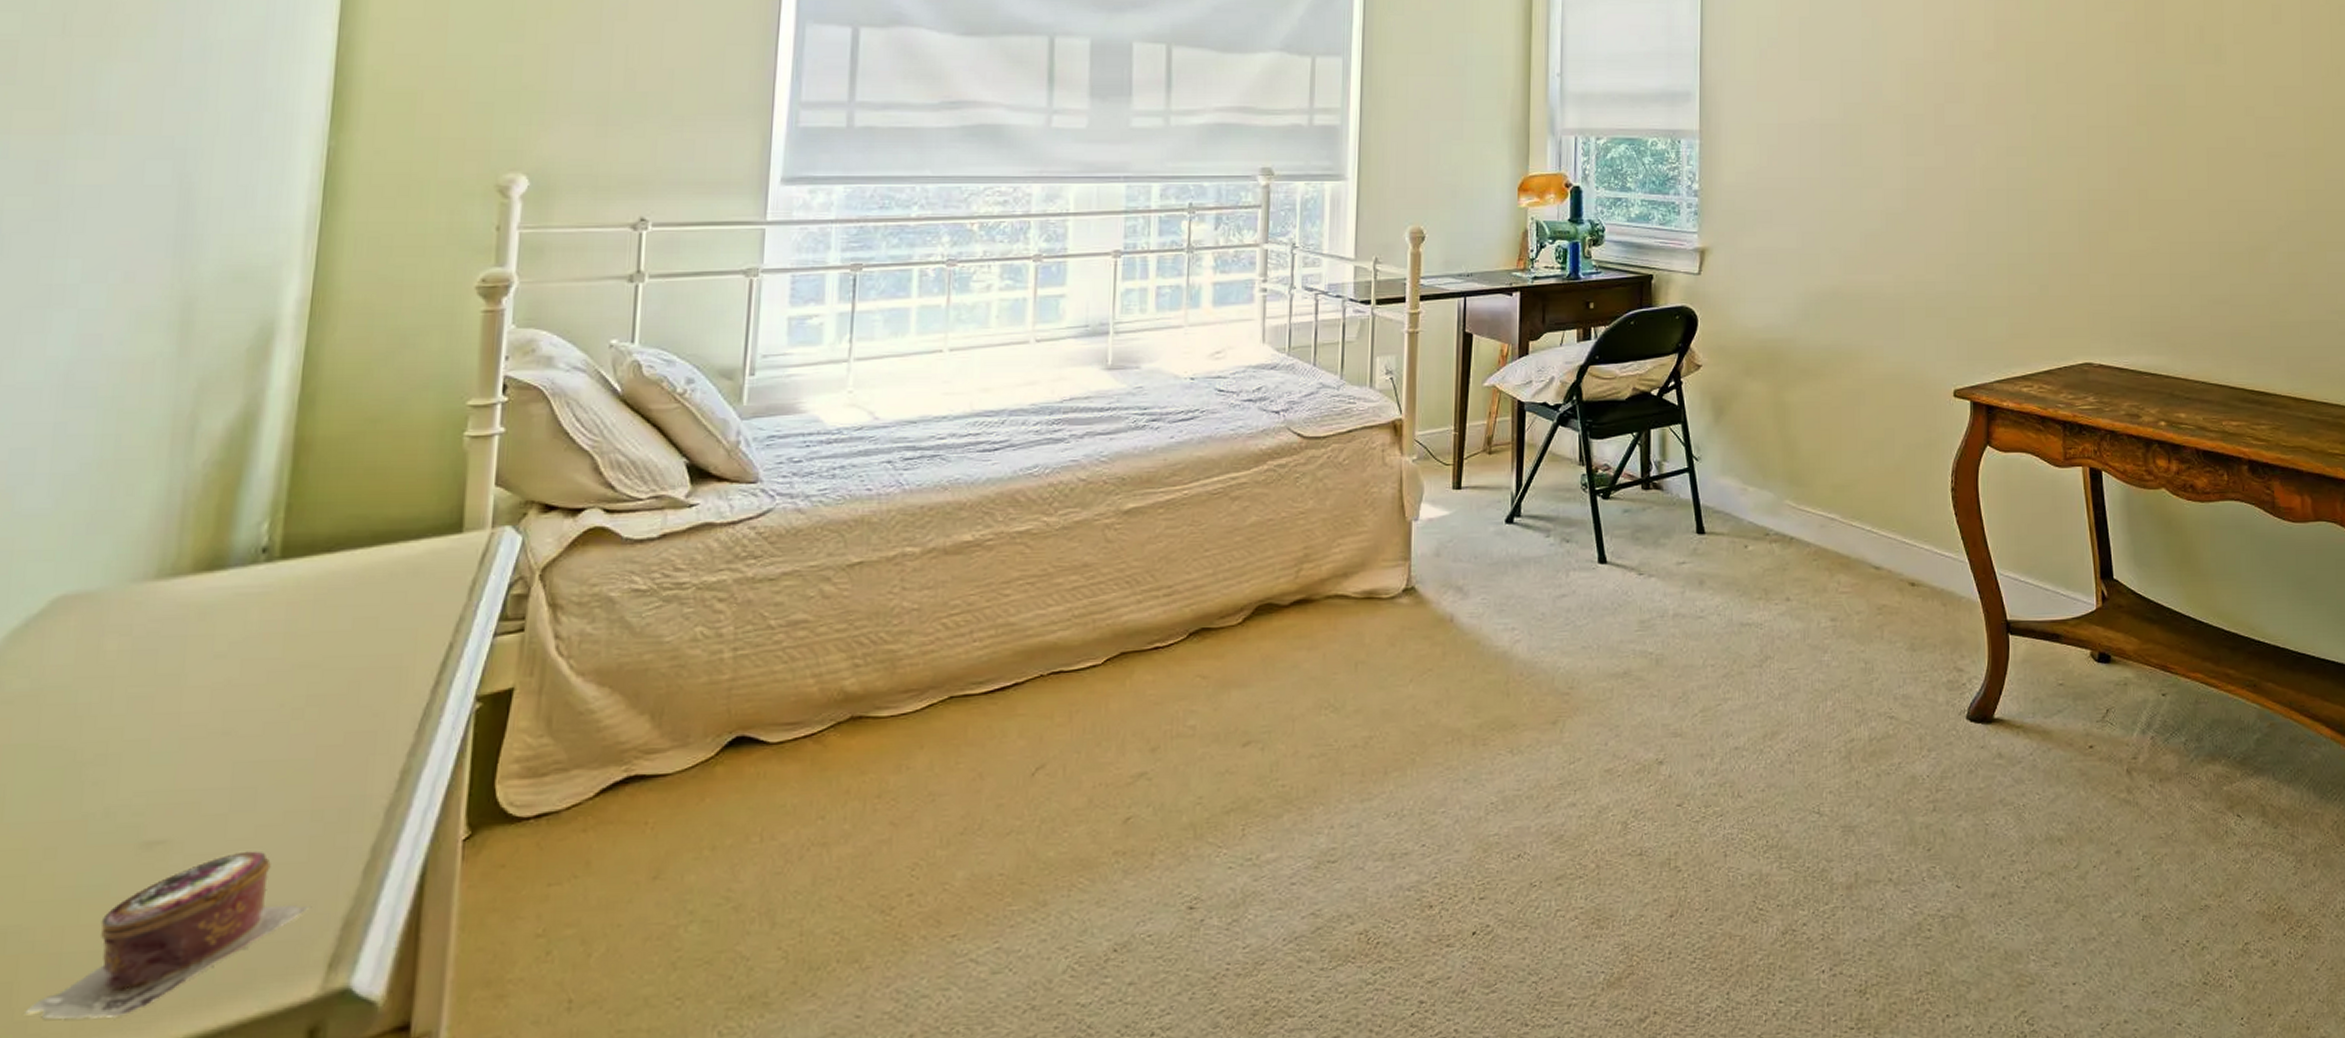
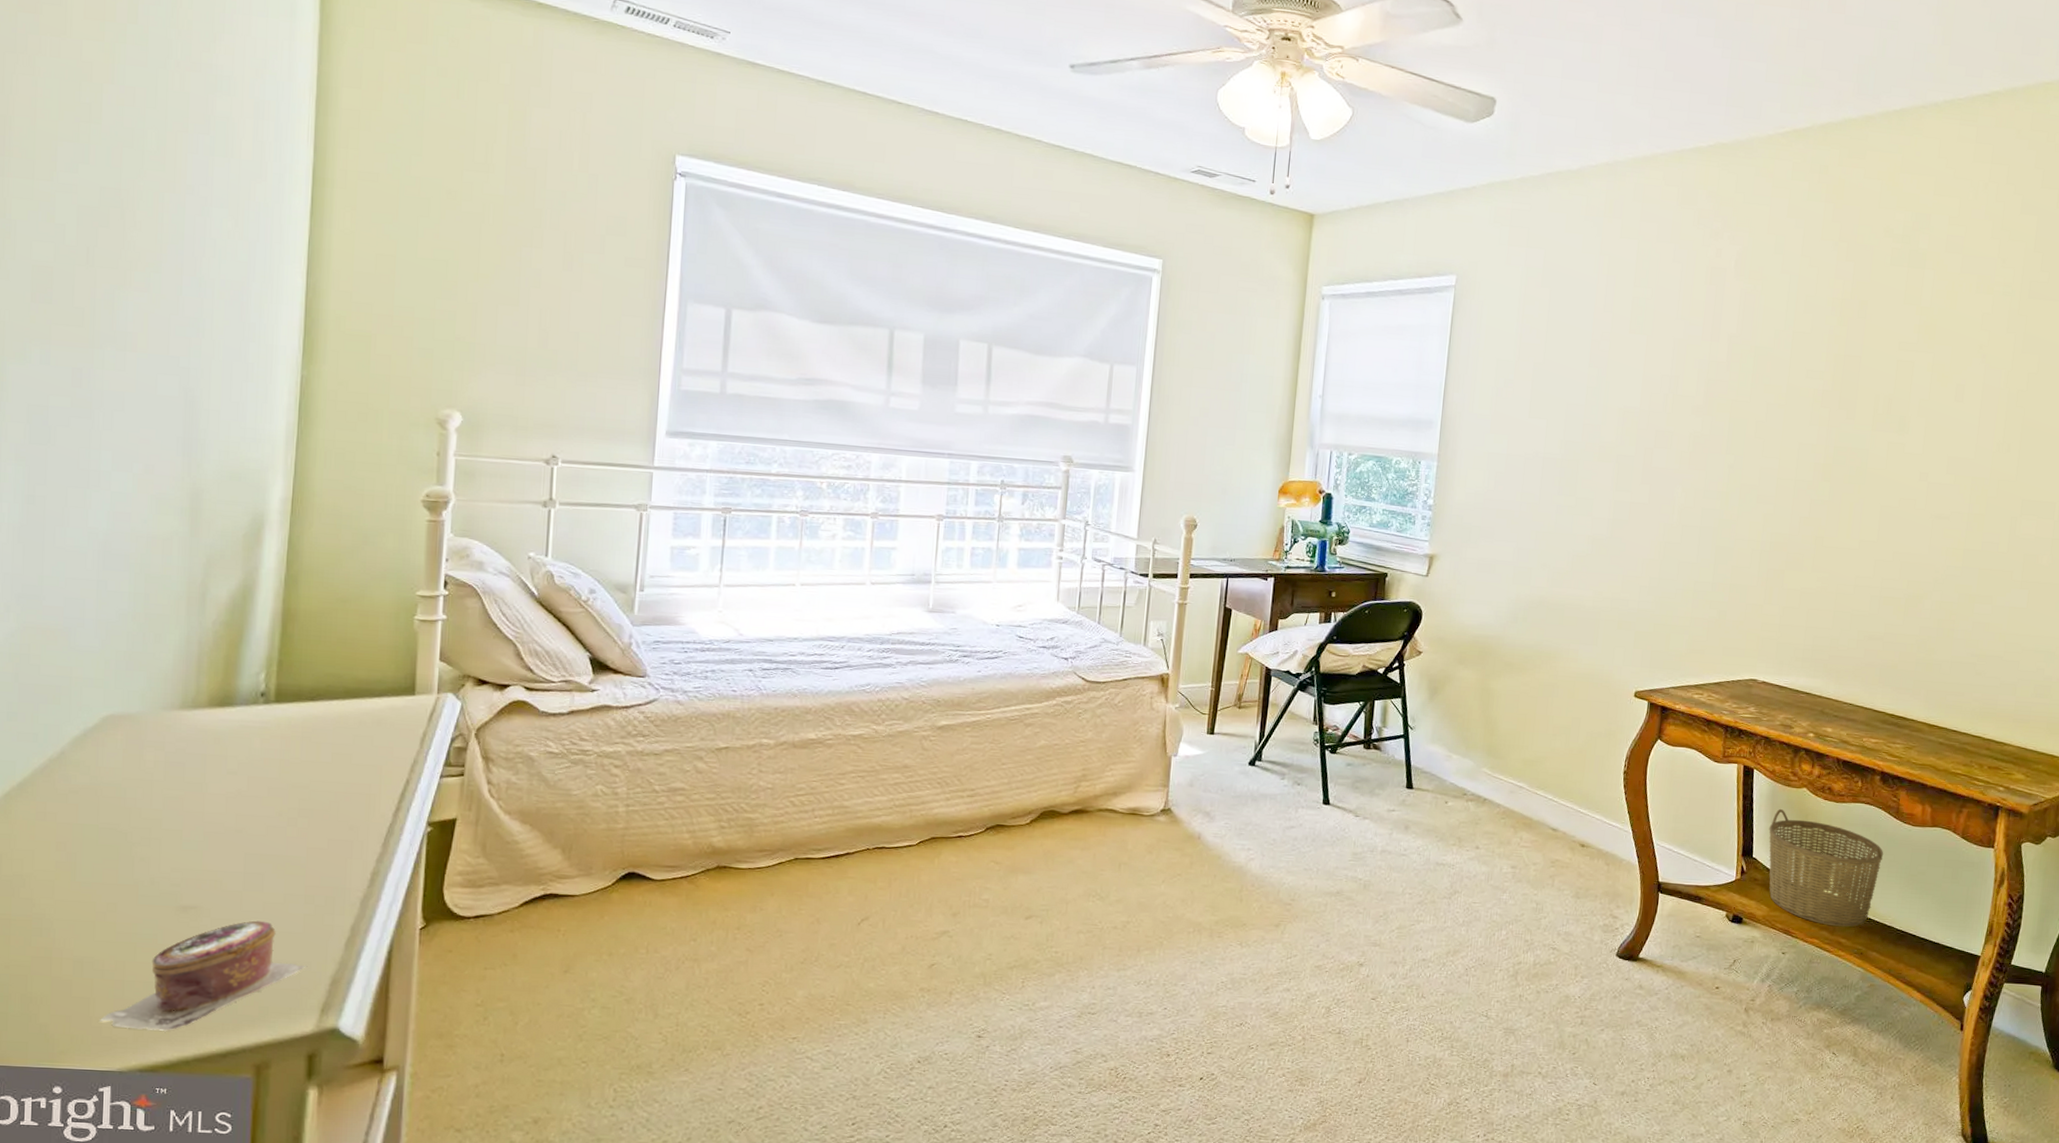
basket: none [2128,515,2265,655] -> present [1769,808,1884,927]

